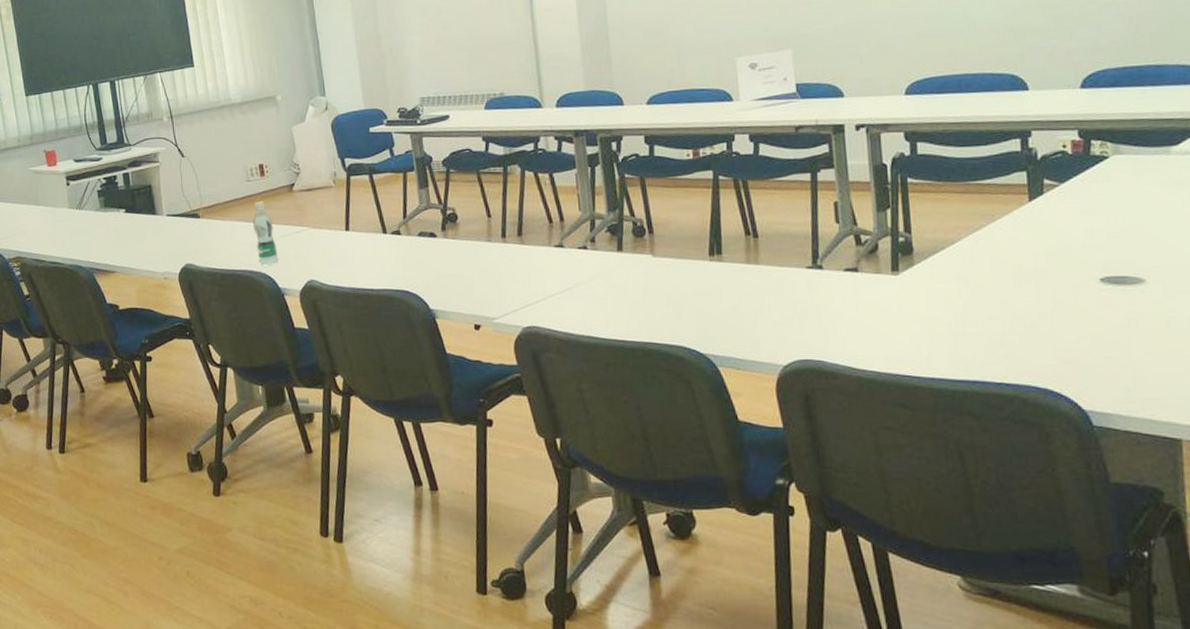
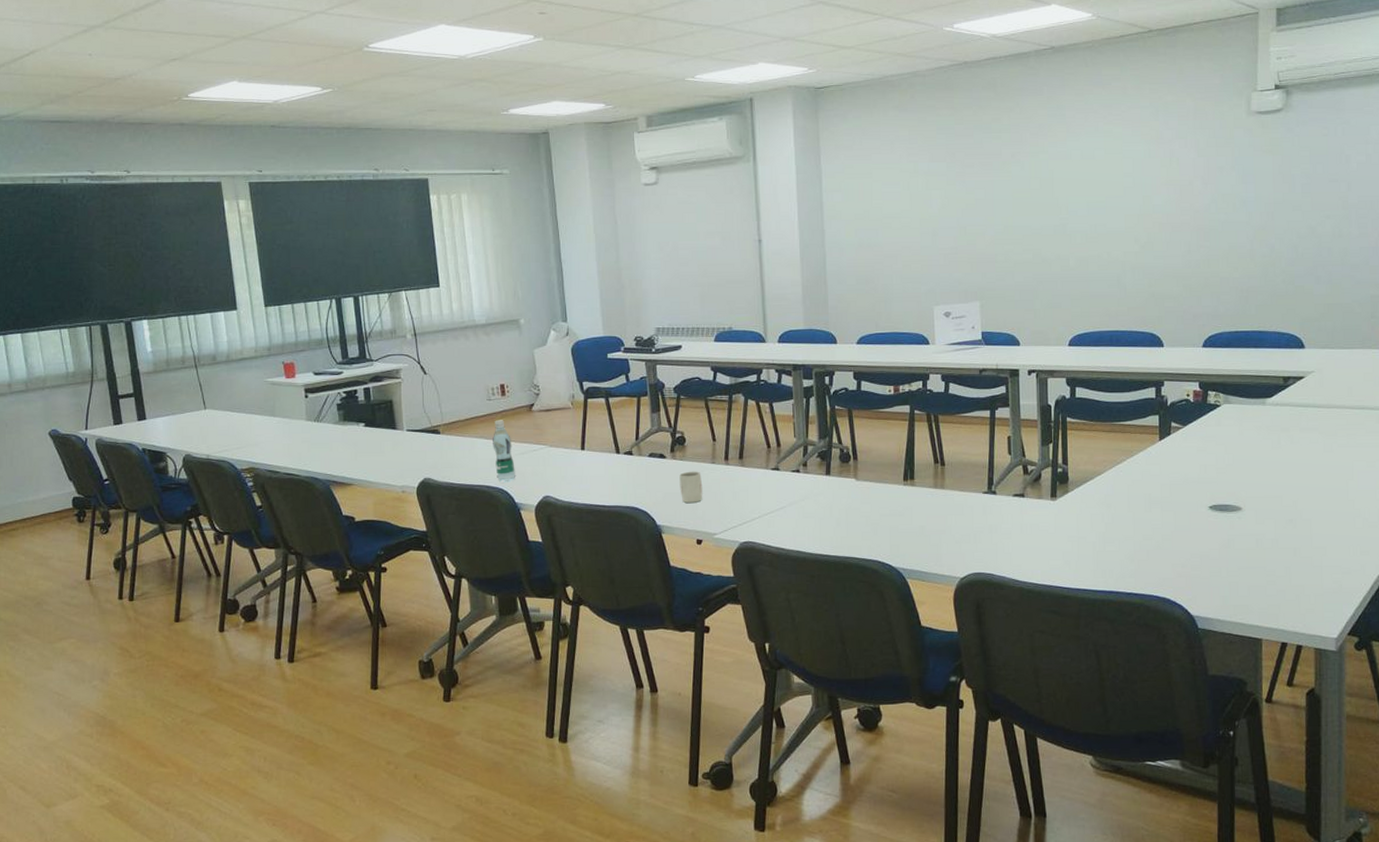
mug: none [452,250,479,285] -> present [679,471,703,503]

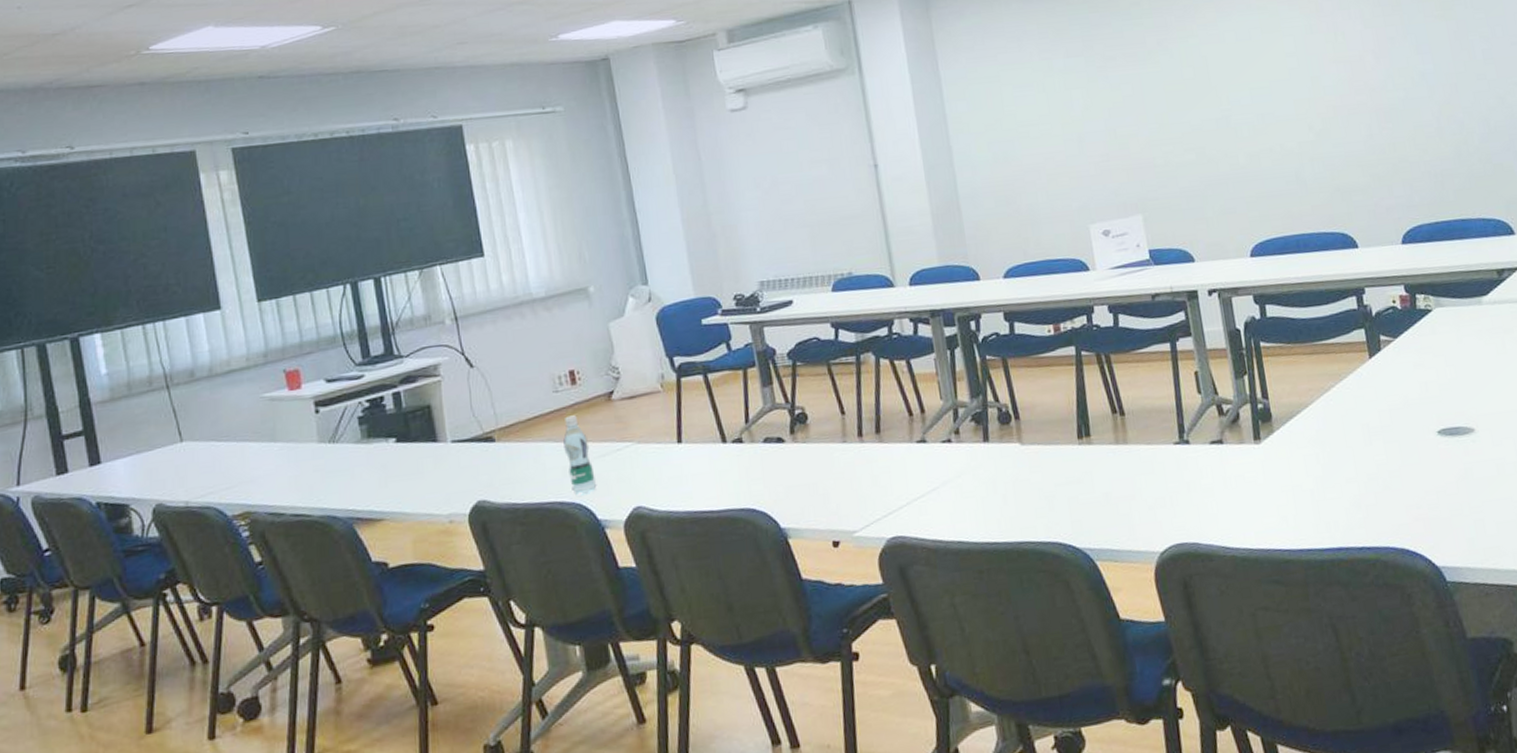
mug: present [679,471,703,503] -> none [803,454,836,496]

